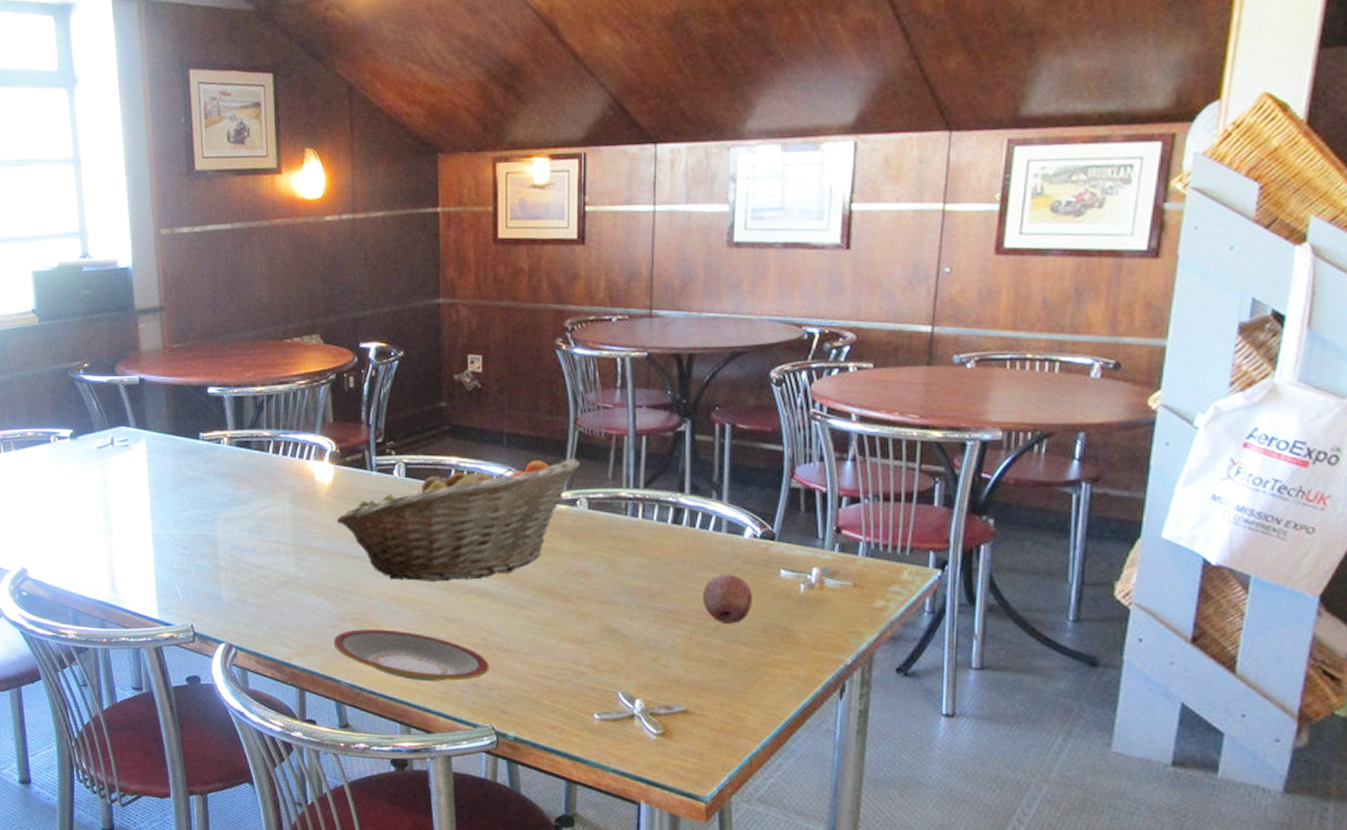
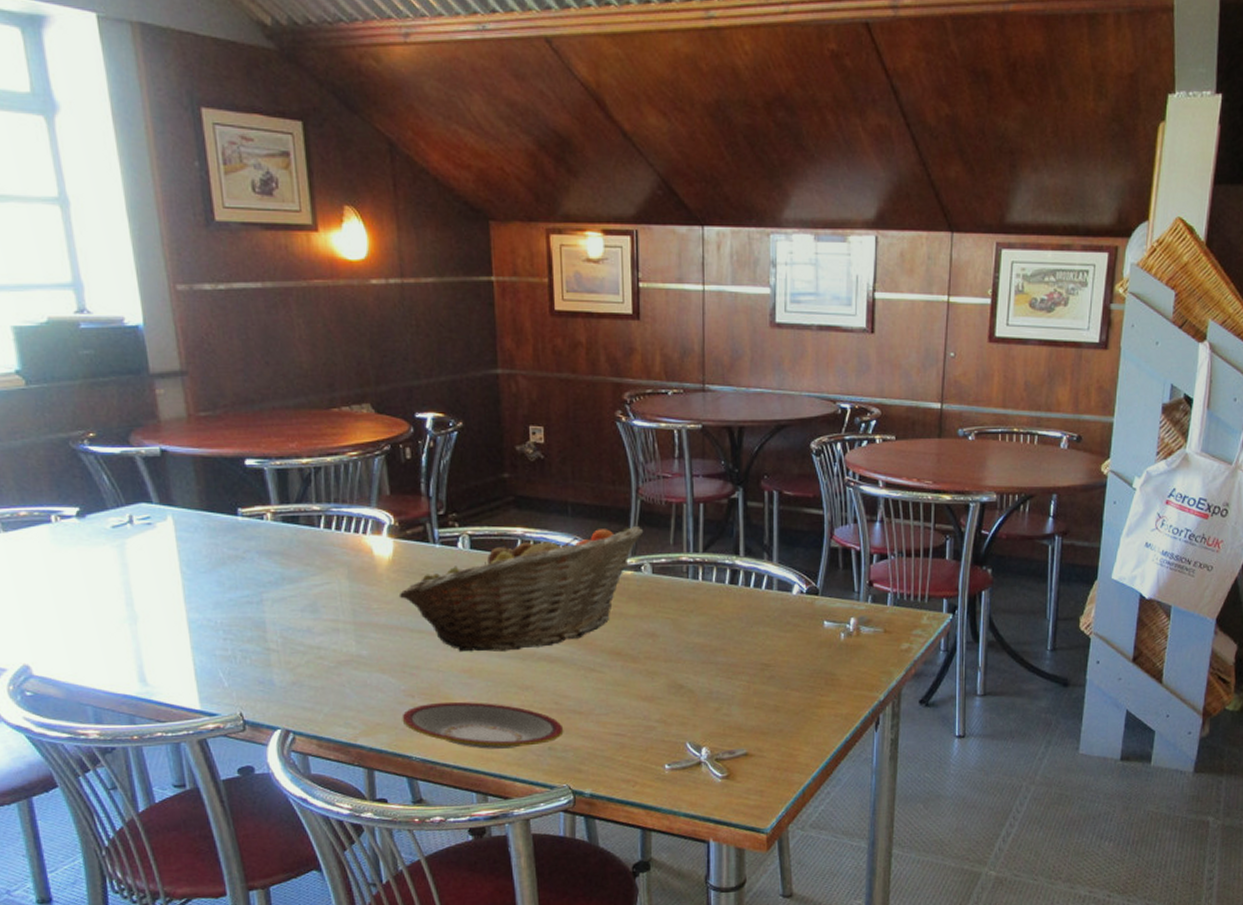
fruit: present [703,574,754,624] -> none [759,628,802,673]

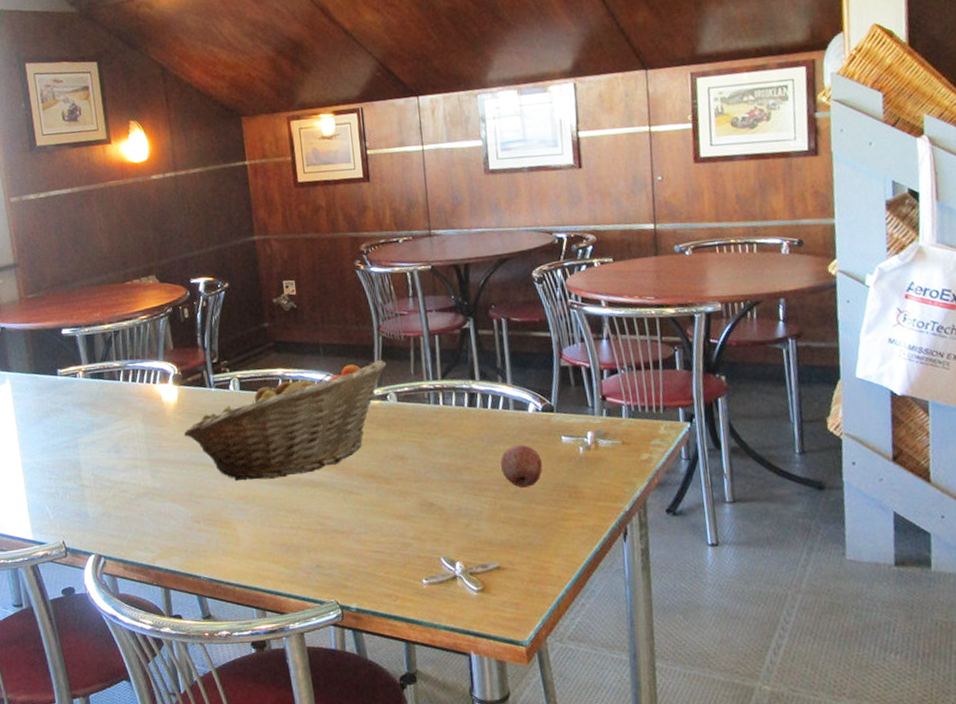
plate: present [402,701,564,749] -> none [190,525,329,568]
fruit: none [759,628,802,673] -> present [500,445,543,488]

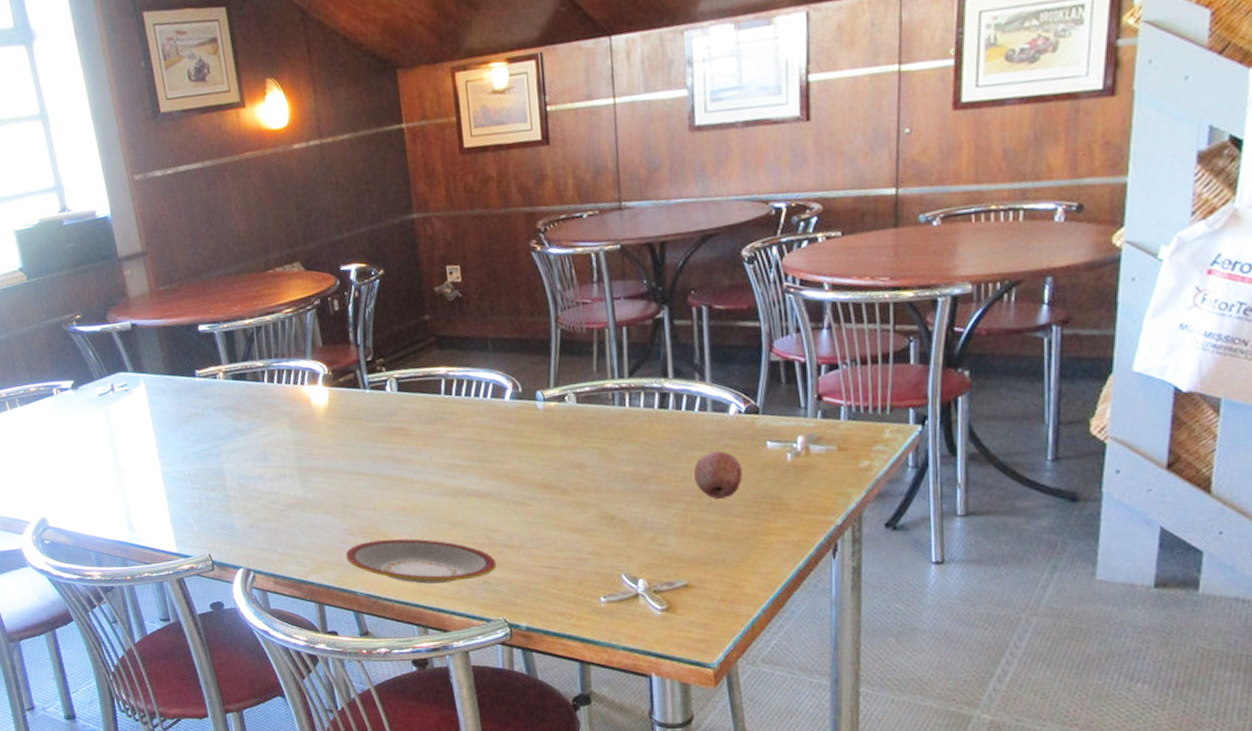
fruit basket: present [183,359,387,482] -> none [336,355,566,492]
plate: none [190,525,329,568] -> present [345,538,497,584]

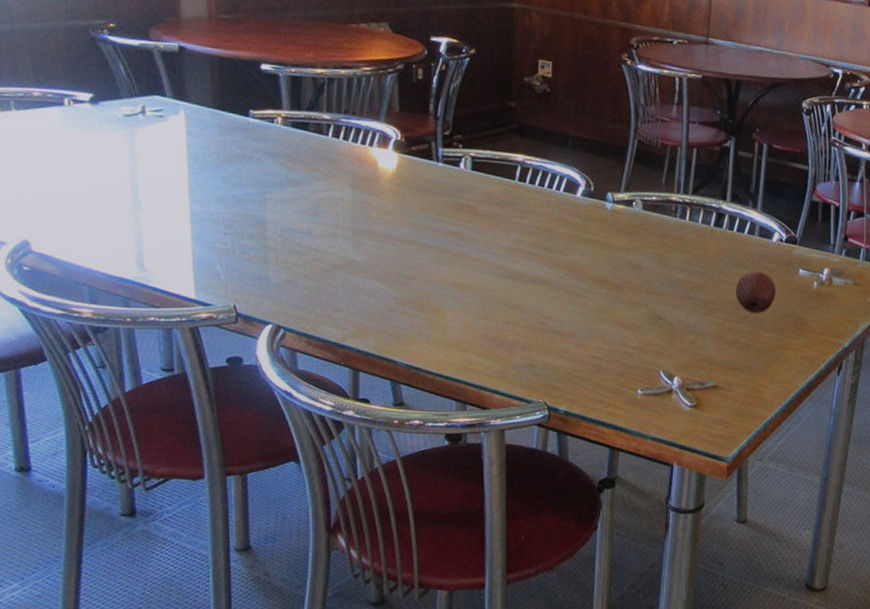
plate: present [345,538,497,584] -> none [391,312,545,362]

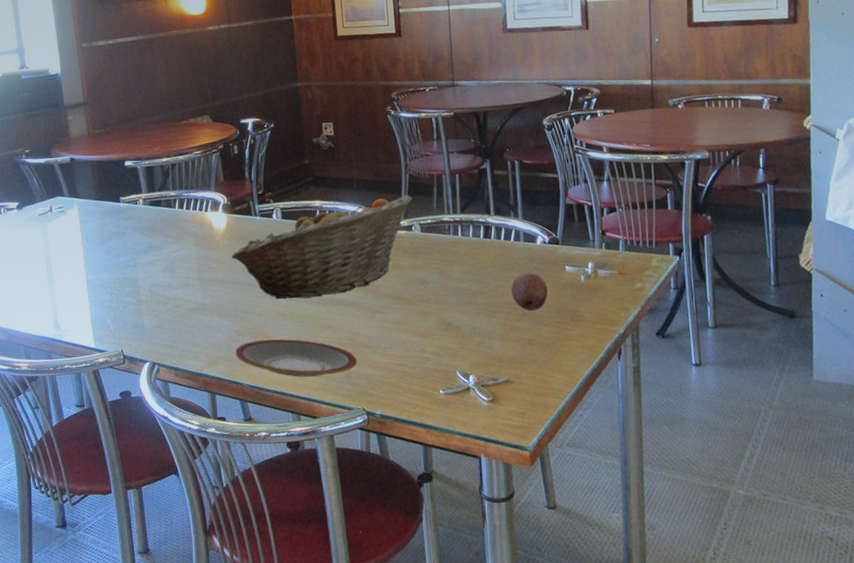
plate: none [391,312,545,362] -> present [235,339,358,377]
fruit basket: none [398,161,638,270] -> present [231,194,413,300]

